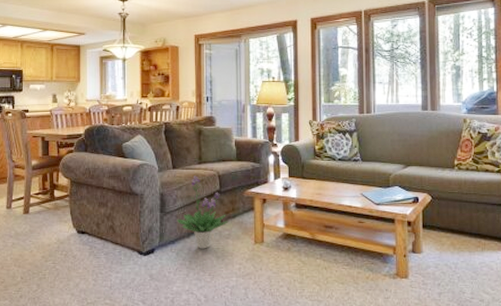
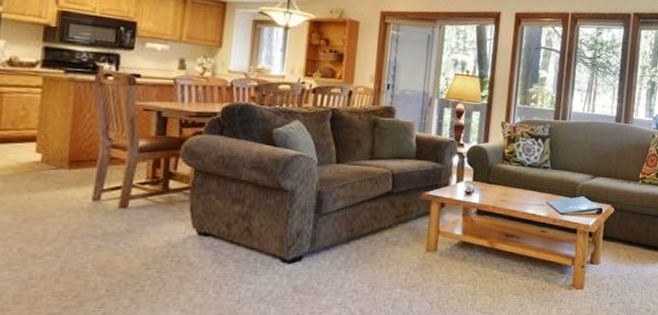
potted plant: present [177,176,229,249] -> none [335,173,399,257]

